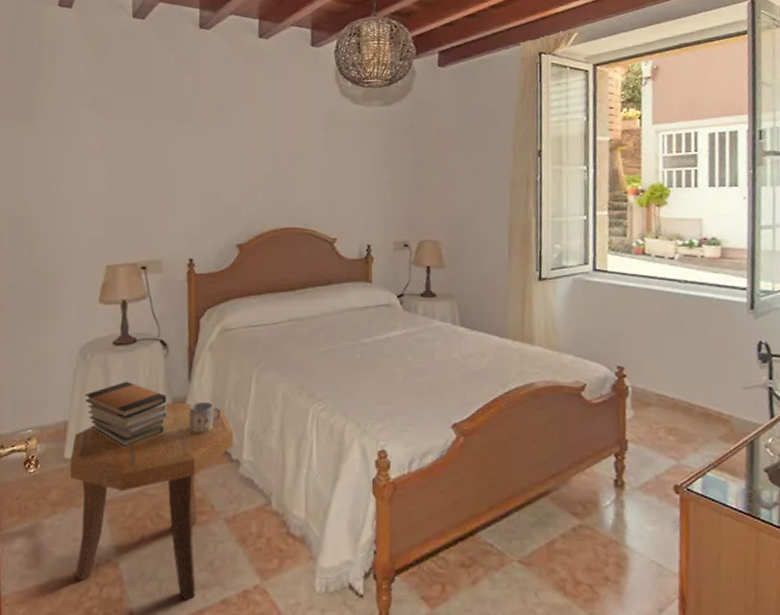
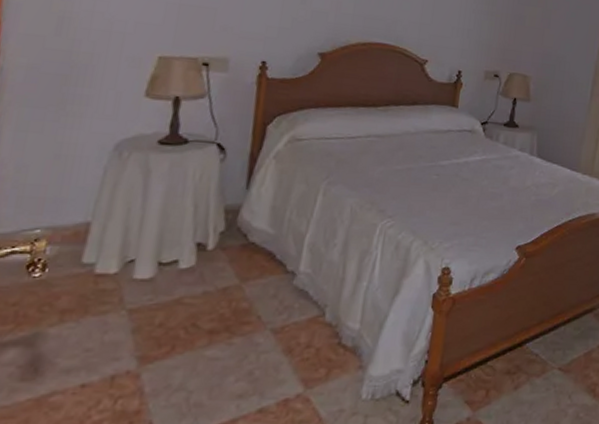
side table: present [69,402,233,600] -> none [82,209,292,410]
book stack: present [84,381,168,448] -> none [115,184,218,255]
mug: present [188,401,221,433] -> none [241,211,281,243]

